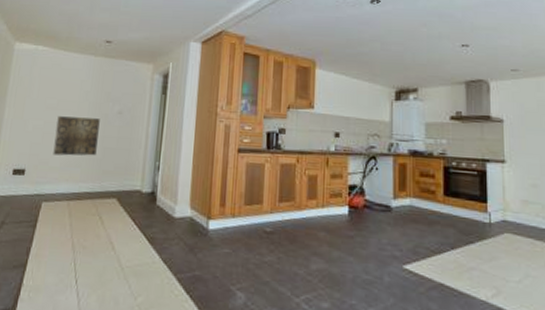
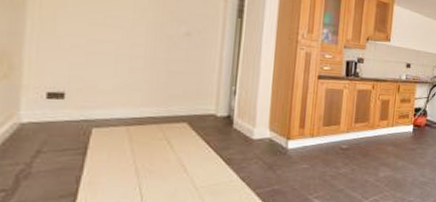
wall art: present [53,116,100,156] -> none [102,34,163,80]

